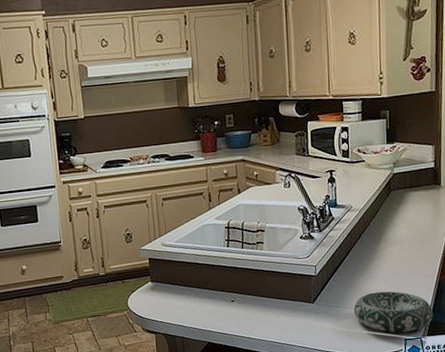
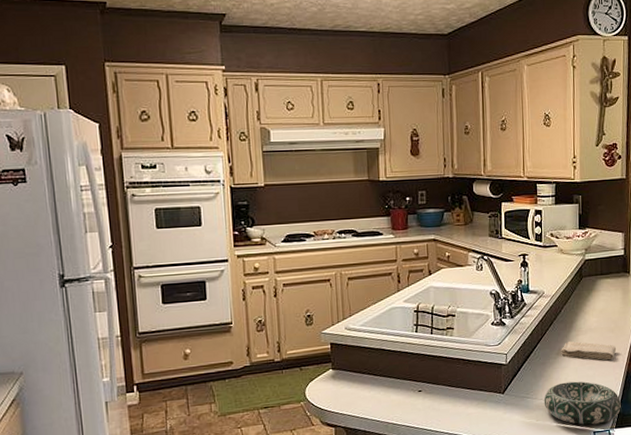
washcloth: none [370,253,428,271] -> present [561,341,617,361]

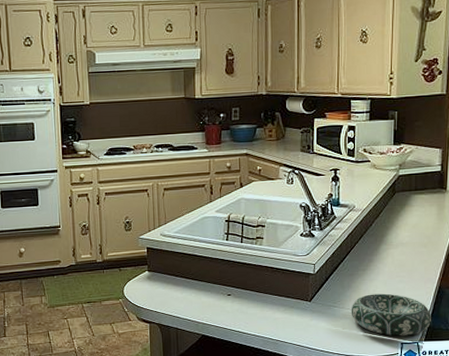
washcloth: present [561,341,617,361] -> none [370,255,429,275]

